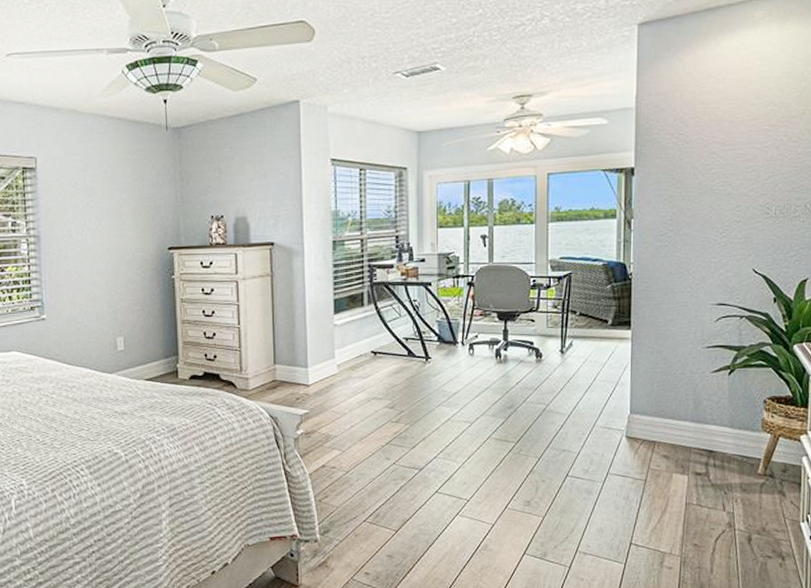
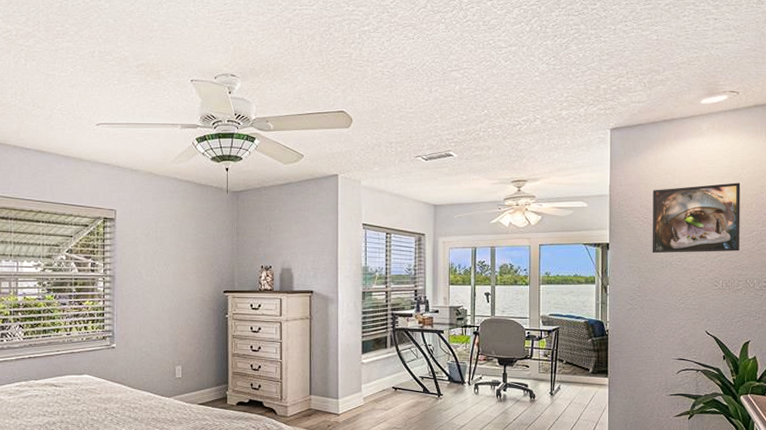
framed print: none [688,83,803,178] -> present [652,183,741,254]

